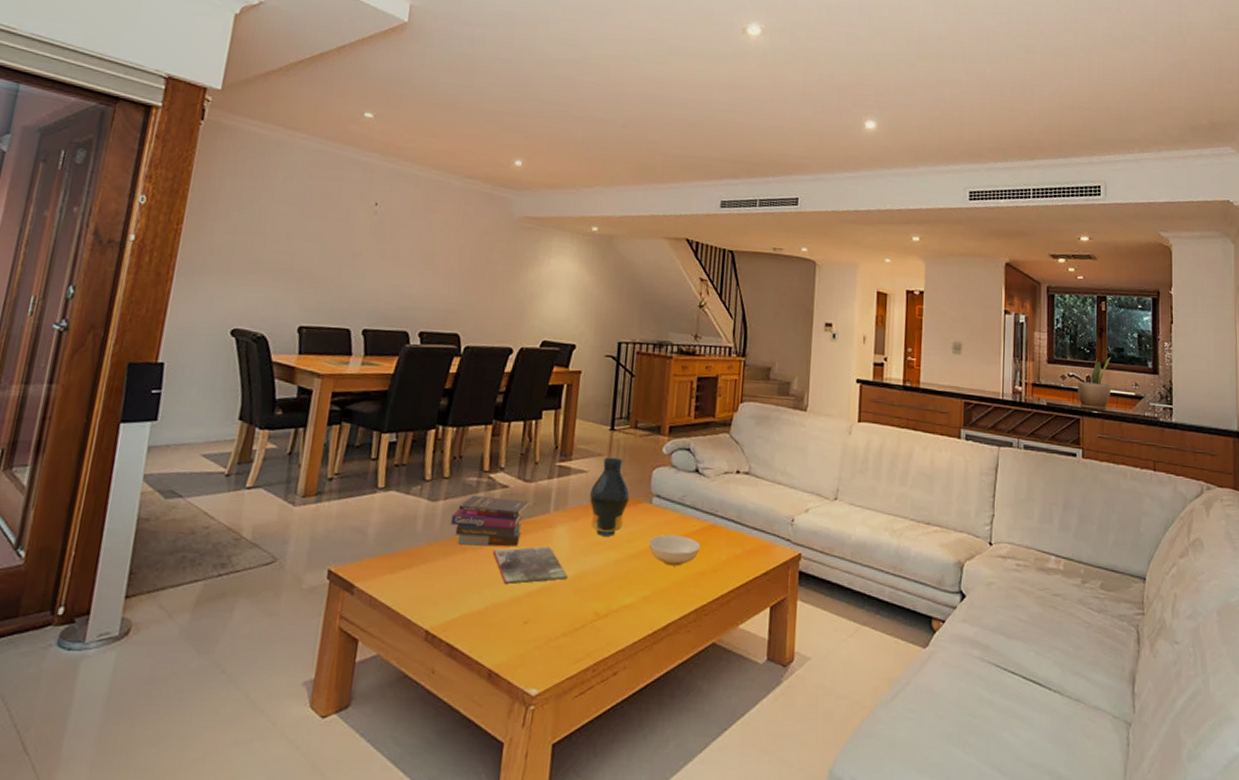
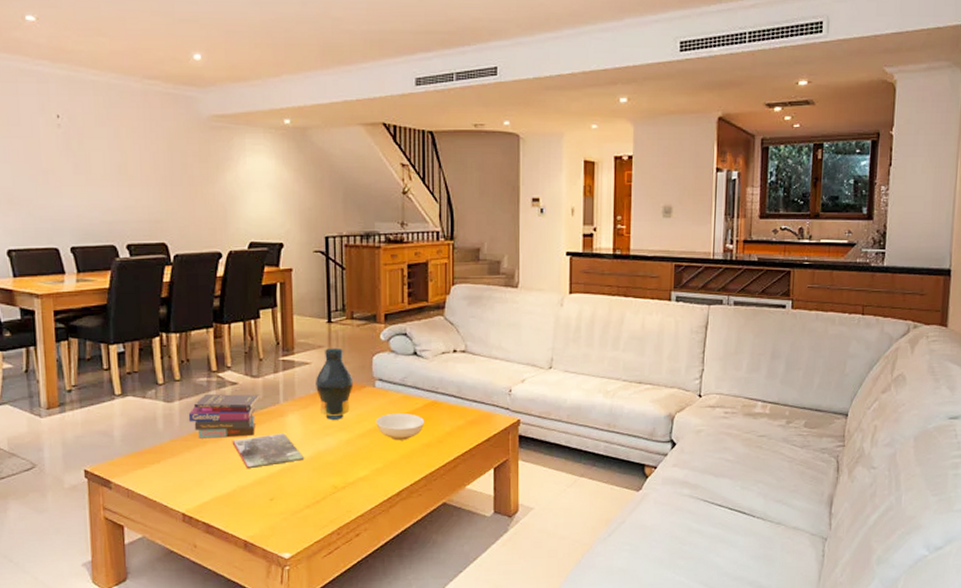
potted plant: present [1078,357,1112,411] -> none [789,207,825,261]

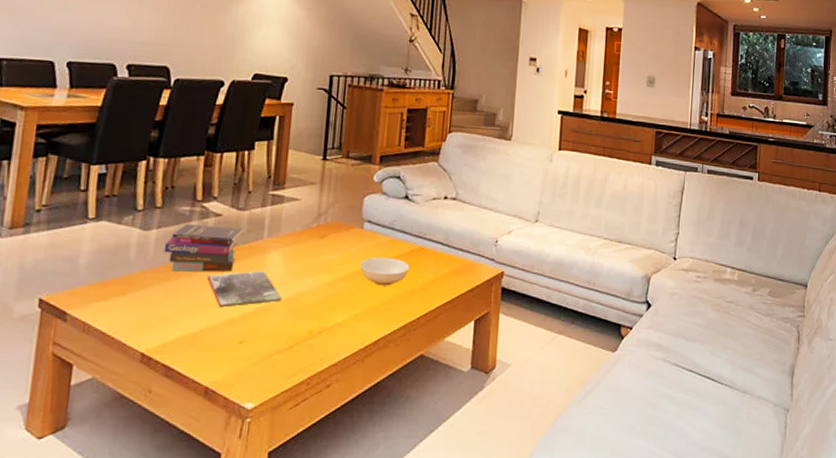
vase: present [316,347,354,420] -> none [303,185,342,260]

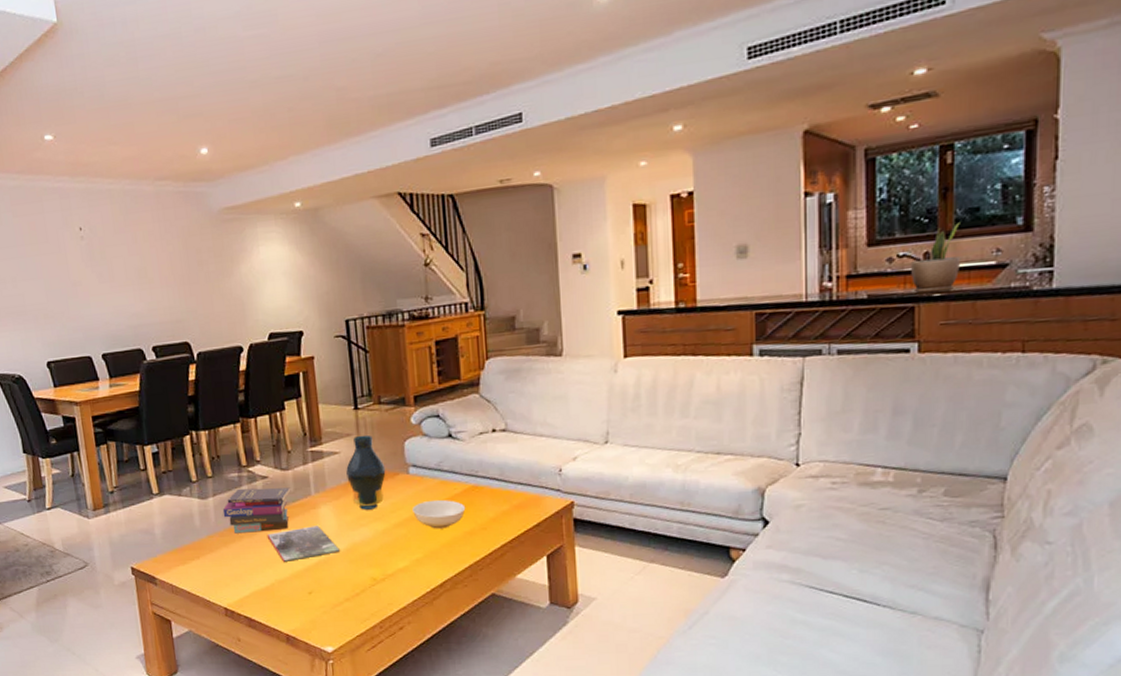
vase: none [303,185,342,260] -> present [346,434,386,510]
potted plant: none [756,90,787,139] -> present [911,222,961,294]

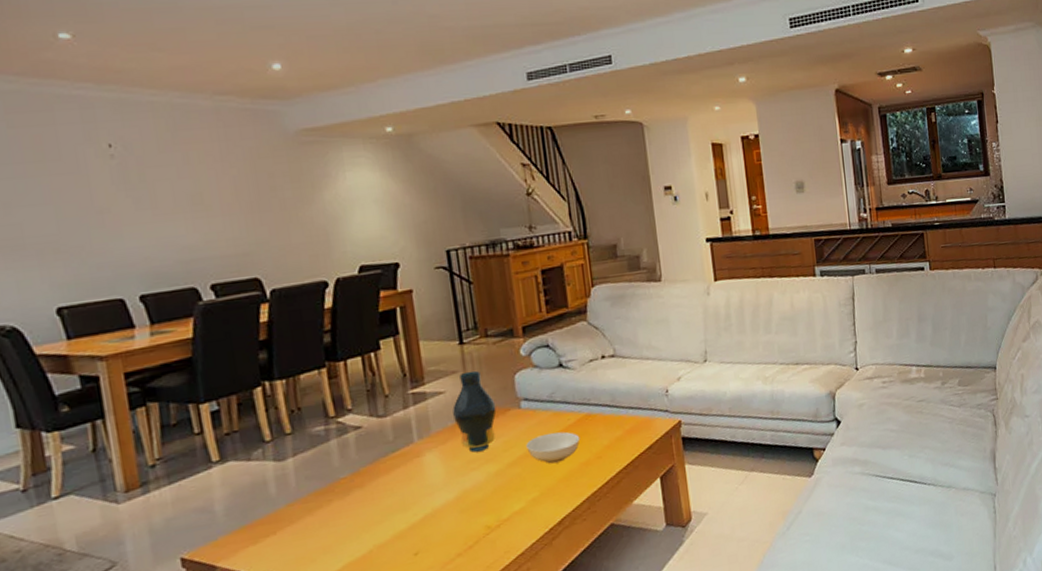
books: present [222,487,291,534] -> none [305,436,390,498]
magazine: present [267,525,340,562] -> none [362,475,449,523]
potted plant: present [911,222,961,294] -> none [918,168,949,223]

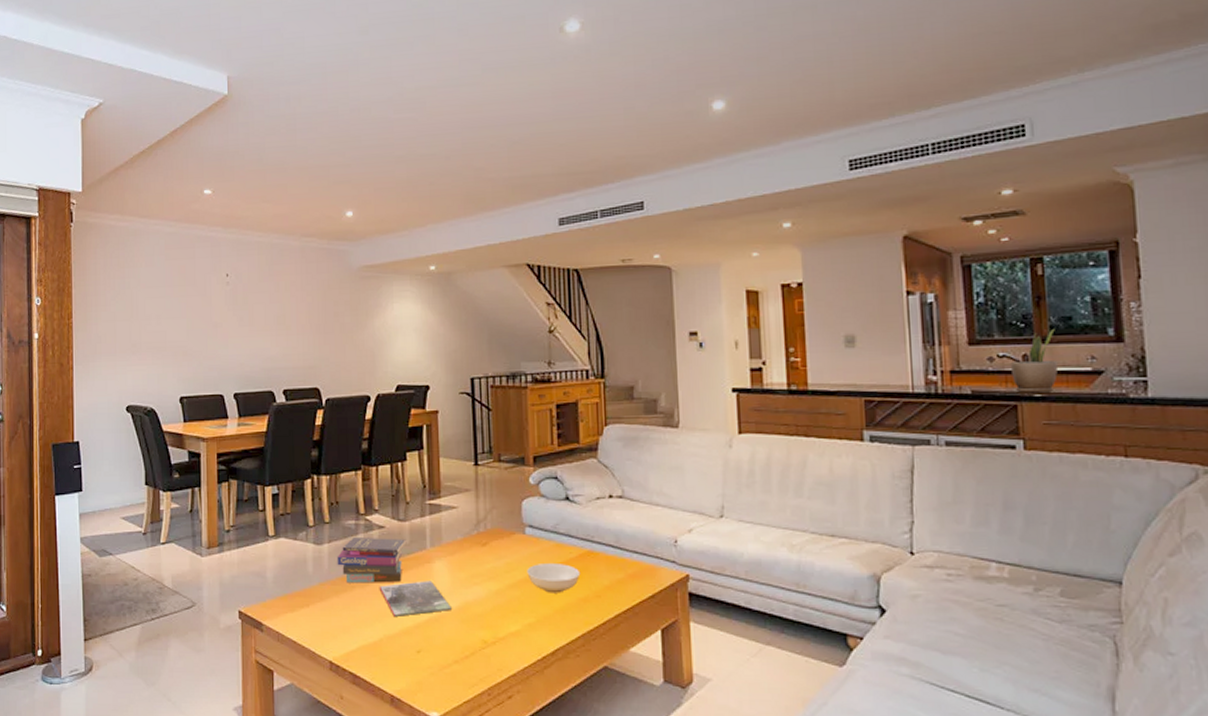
books: none [305,436,390,498] -> present [336,538,407,583]
magazine: none [362,475,449,523] -> present [379,581,451,616]
vase: present [452,370,497,453] -> none [463,491,502,568]
potted plant: none [918,168,949,223] -> present [1011,329,1059,394]

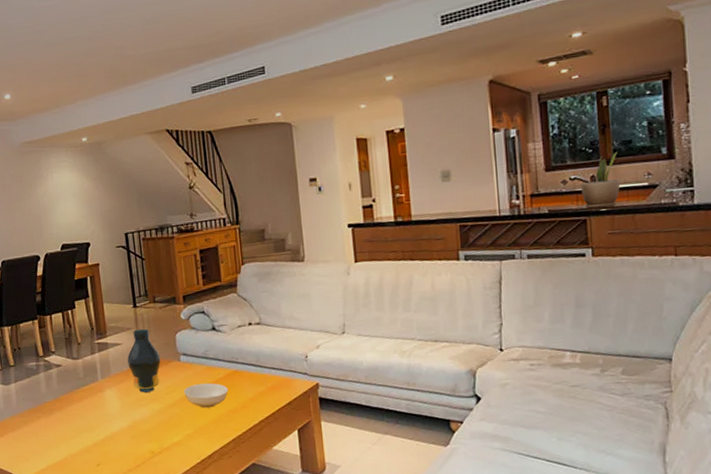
books: present [336,538,407,583] -> none [23,374,81,414]
magazine: present [379,581,451,616] -> none [61,406,123,438]
vase: none [463,491,502,568] -> present [127,328,161,393]

